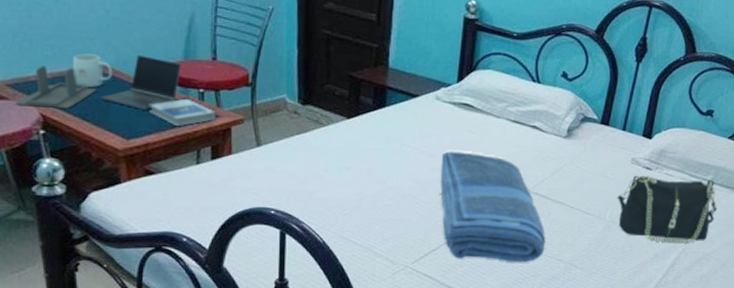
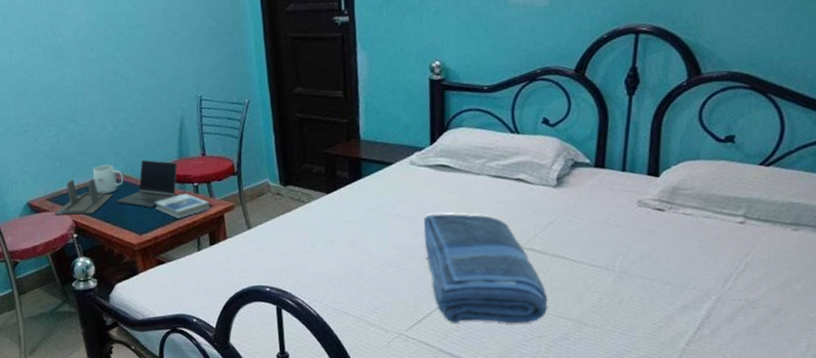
handbag: present [617,175,718,244] -> none [626,212,758,292]

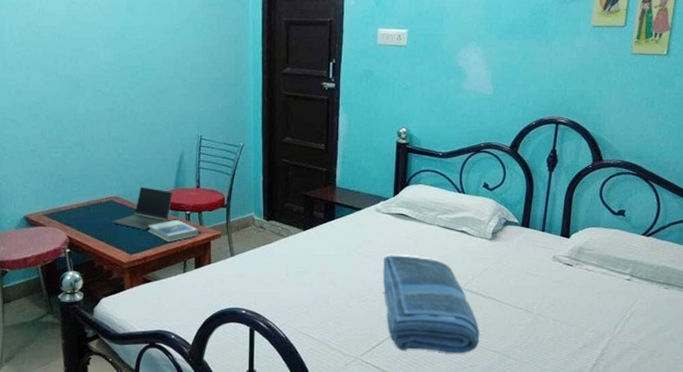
napkin holder: present [55,178,113,215] -> none [51,198,110,231]
mug: present [93,164,124,193] -> none [93,188,122,214]

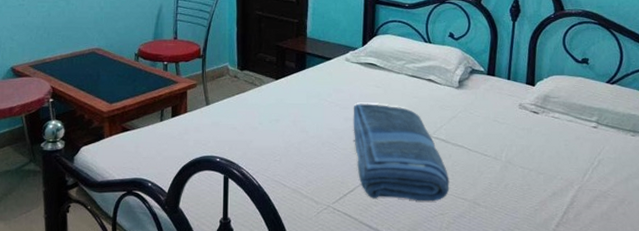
laptop computer: present [112,186,173,230] -> none [93,38,152,80]
hardback book: present [147,219,199,243] -> none [127,69,176,92]

